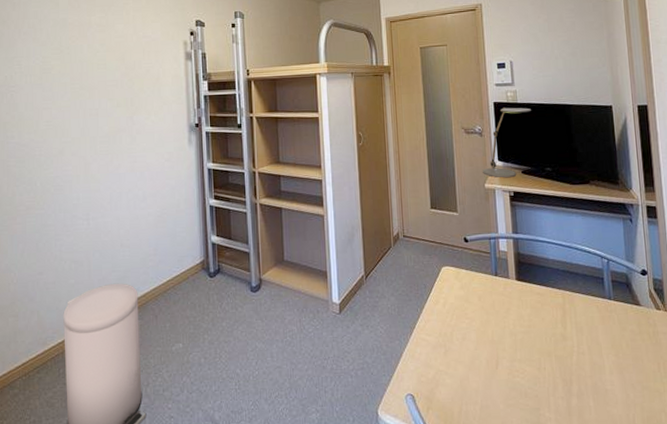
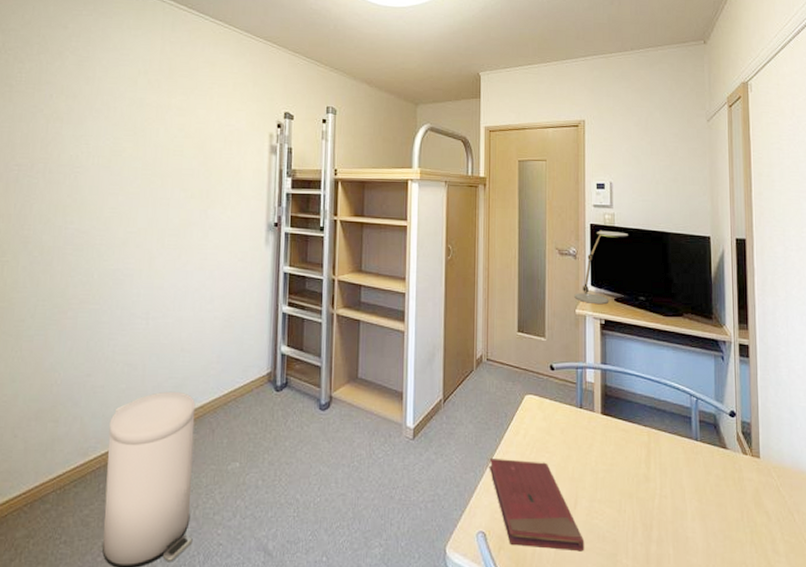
book: none [412,326,509,408] -> present [489,457,585,552]

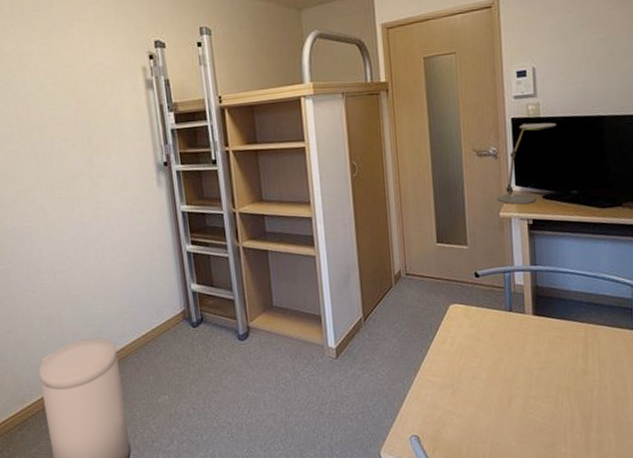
book: present [489,457,585,552] -> none [416,367,521,445]

